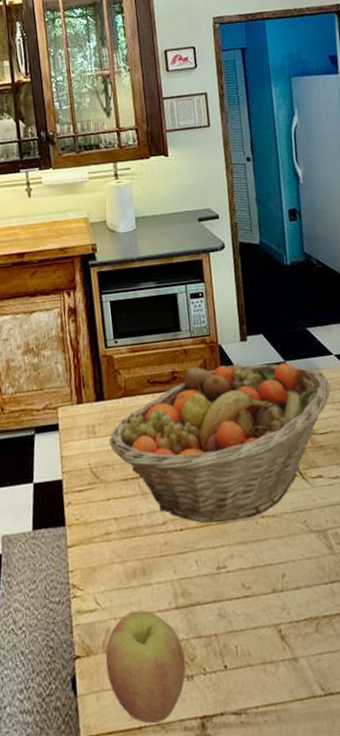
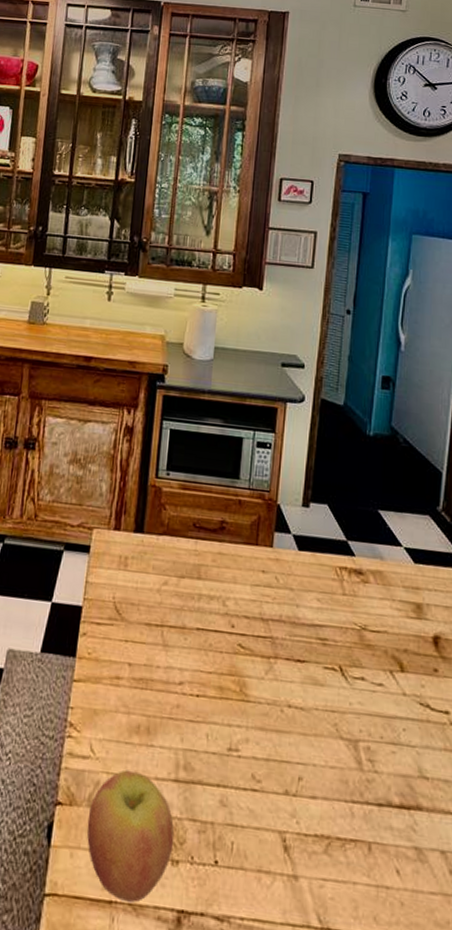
fruit basket: present [109,362,331,524] -> none [140,521,393,704]

